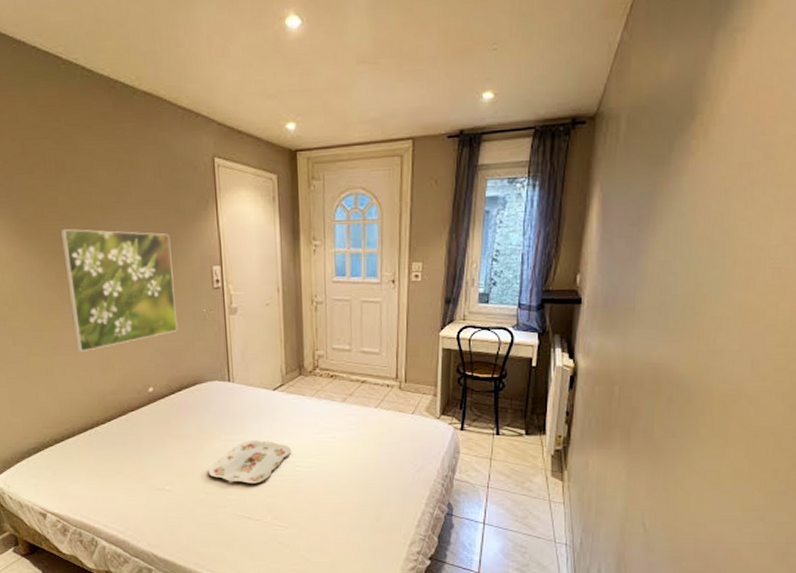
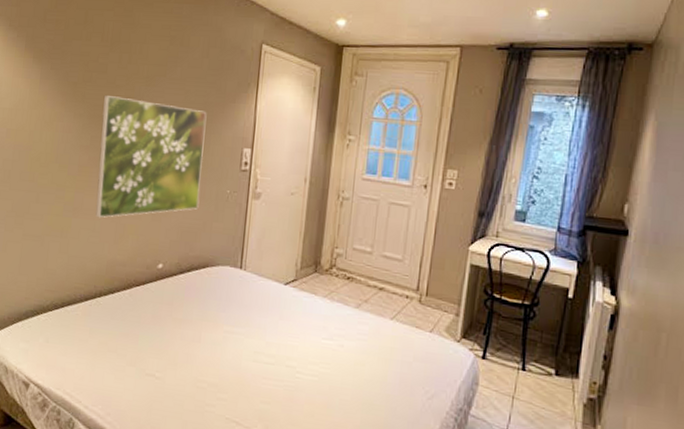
serving tray: present [208,440,292,484] -> none [203,335,295,385]

